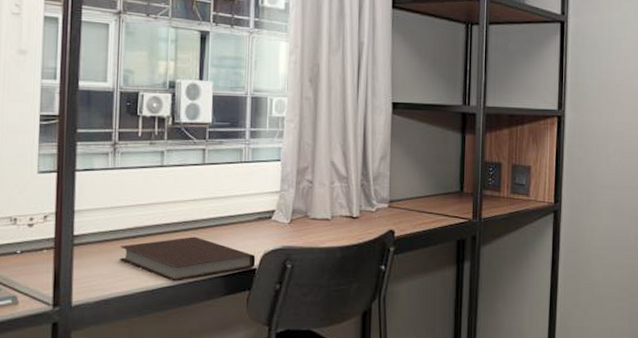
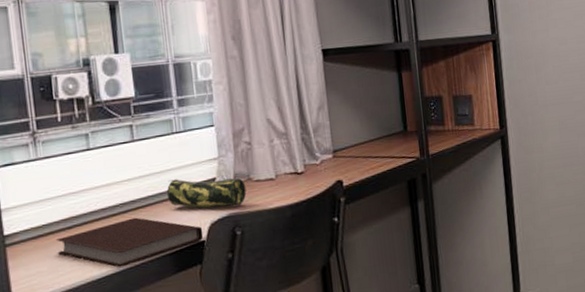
pencil case: none [227,206,302,240] -> present [166,178,247,209]

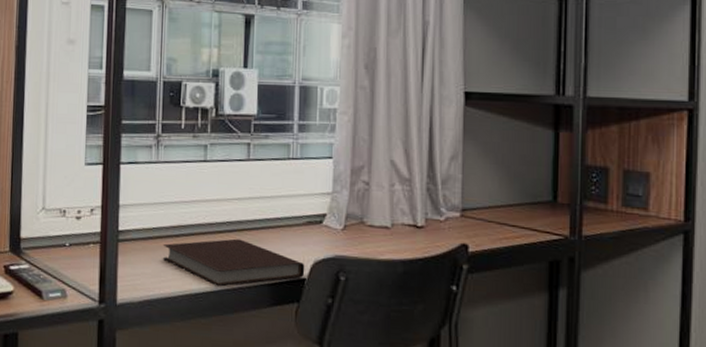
pencil case: present [166,178,247,209] -> none [274,207,357,249]

